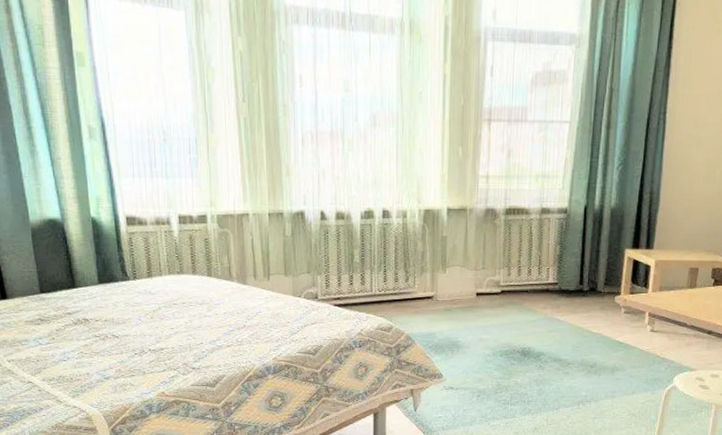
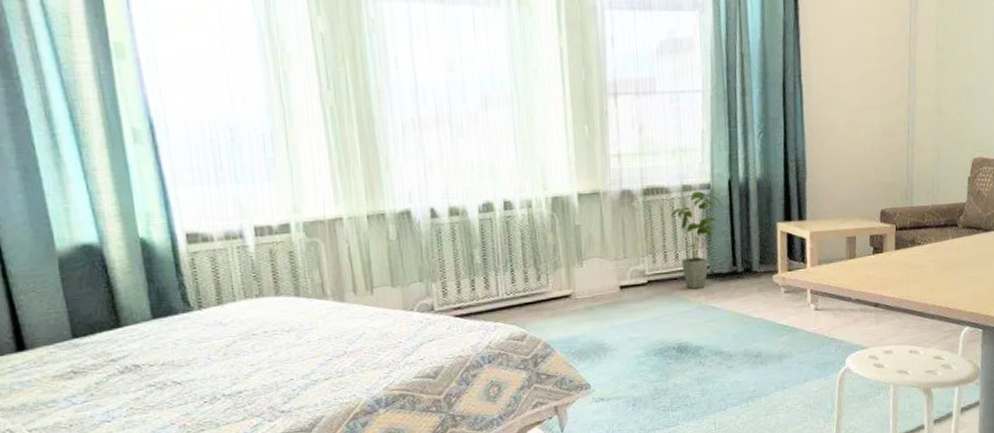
house plant: none [528,214,575,302] -> present [670,191,721,290]

